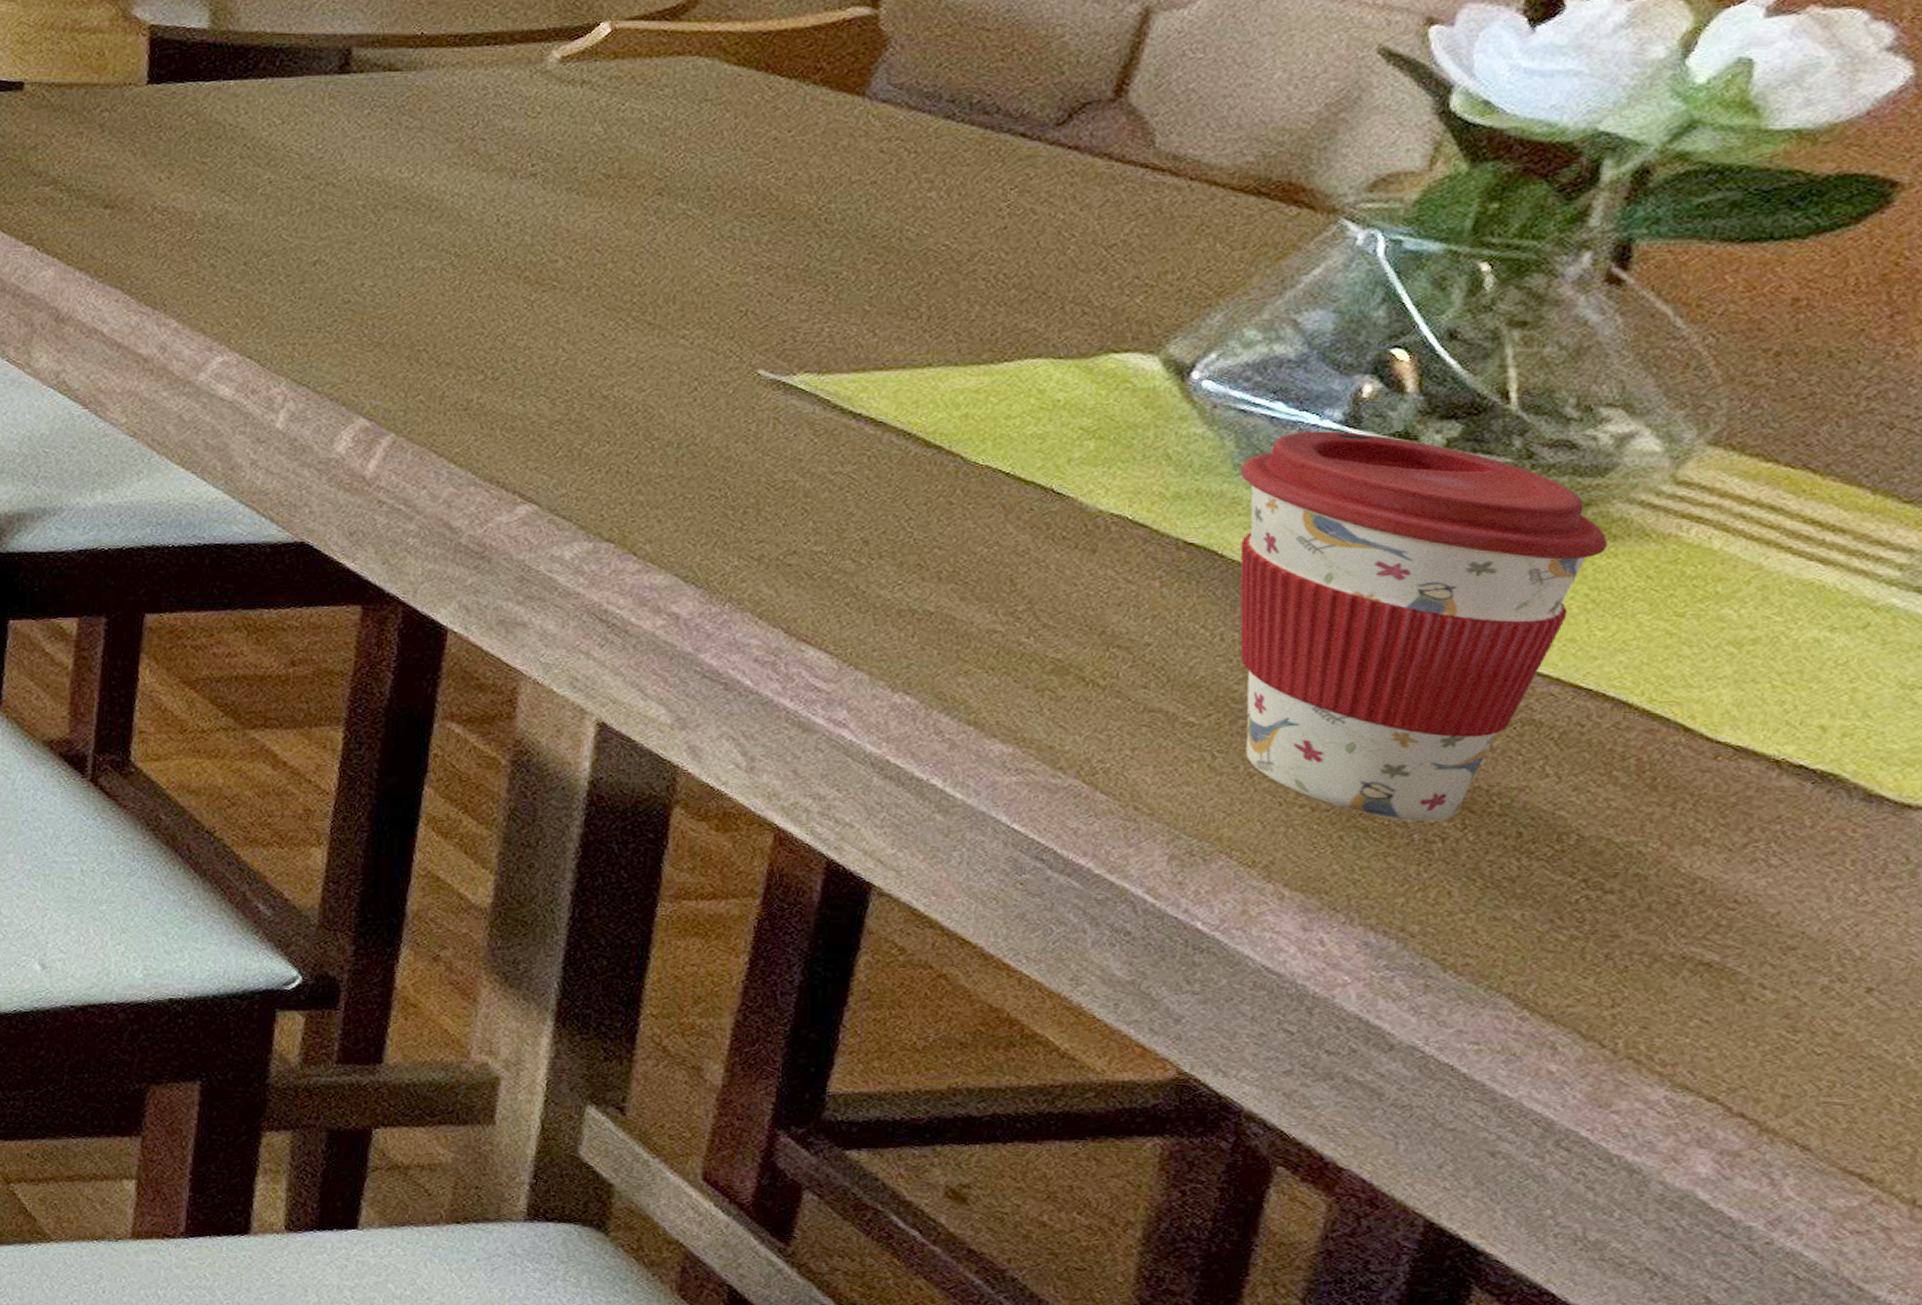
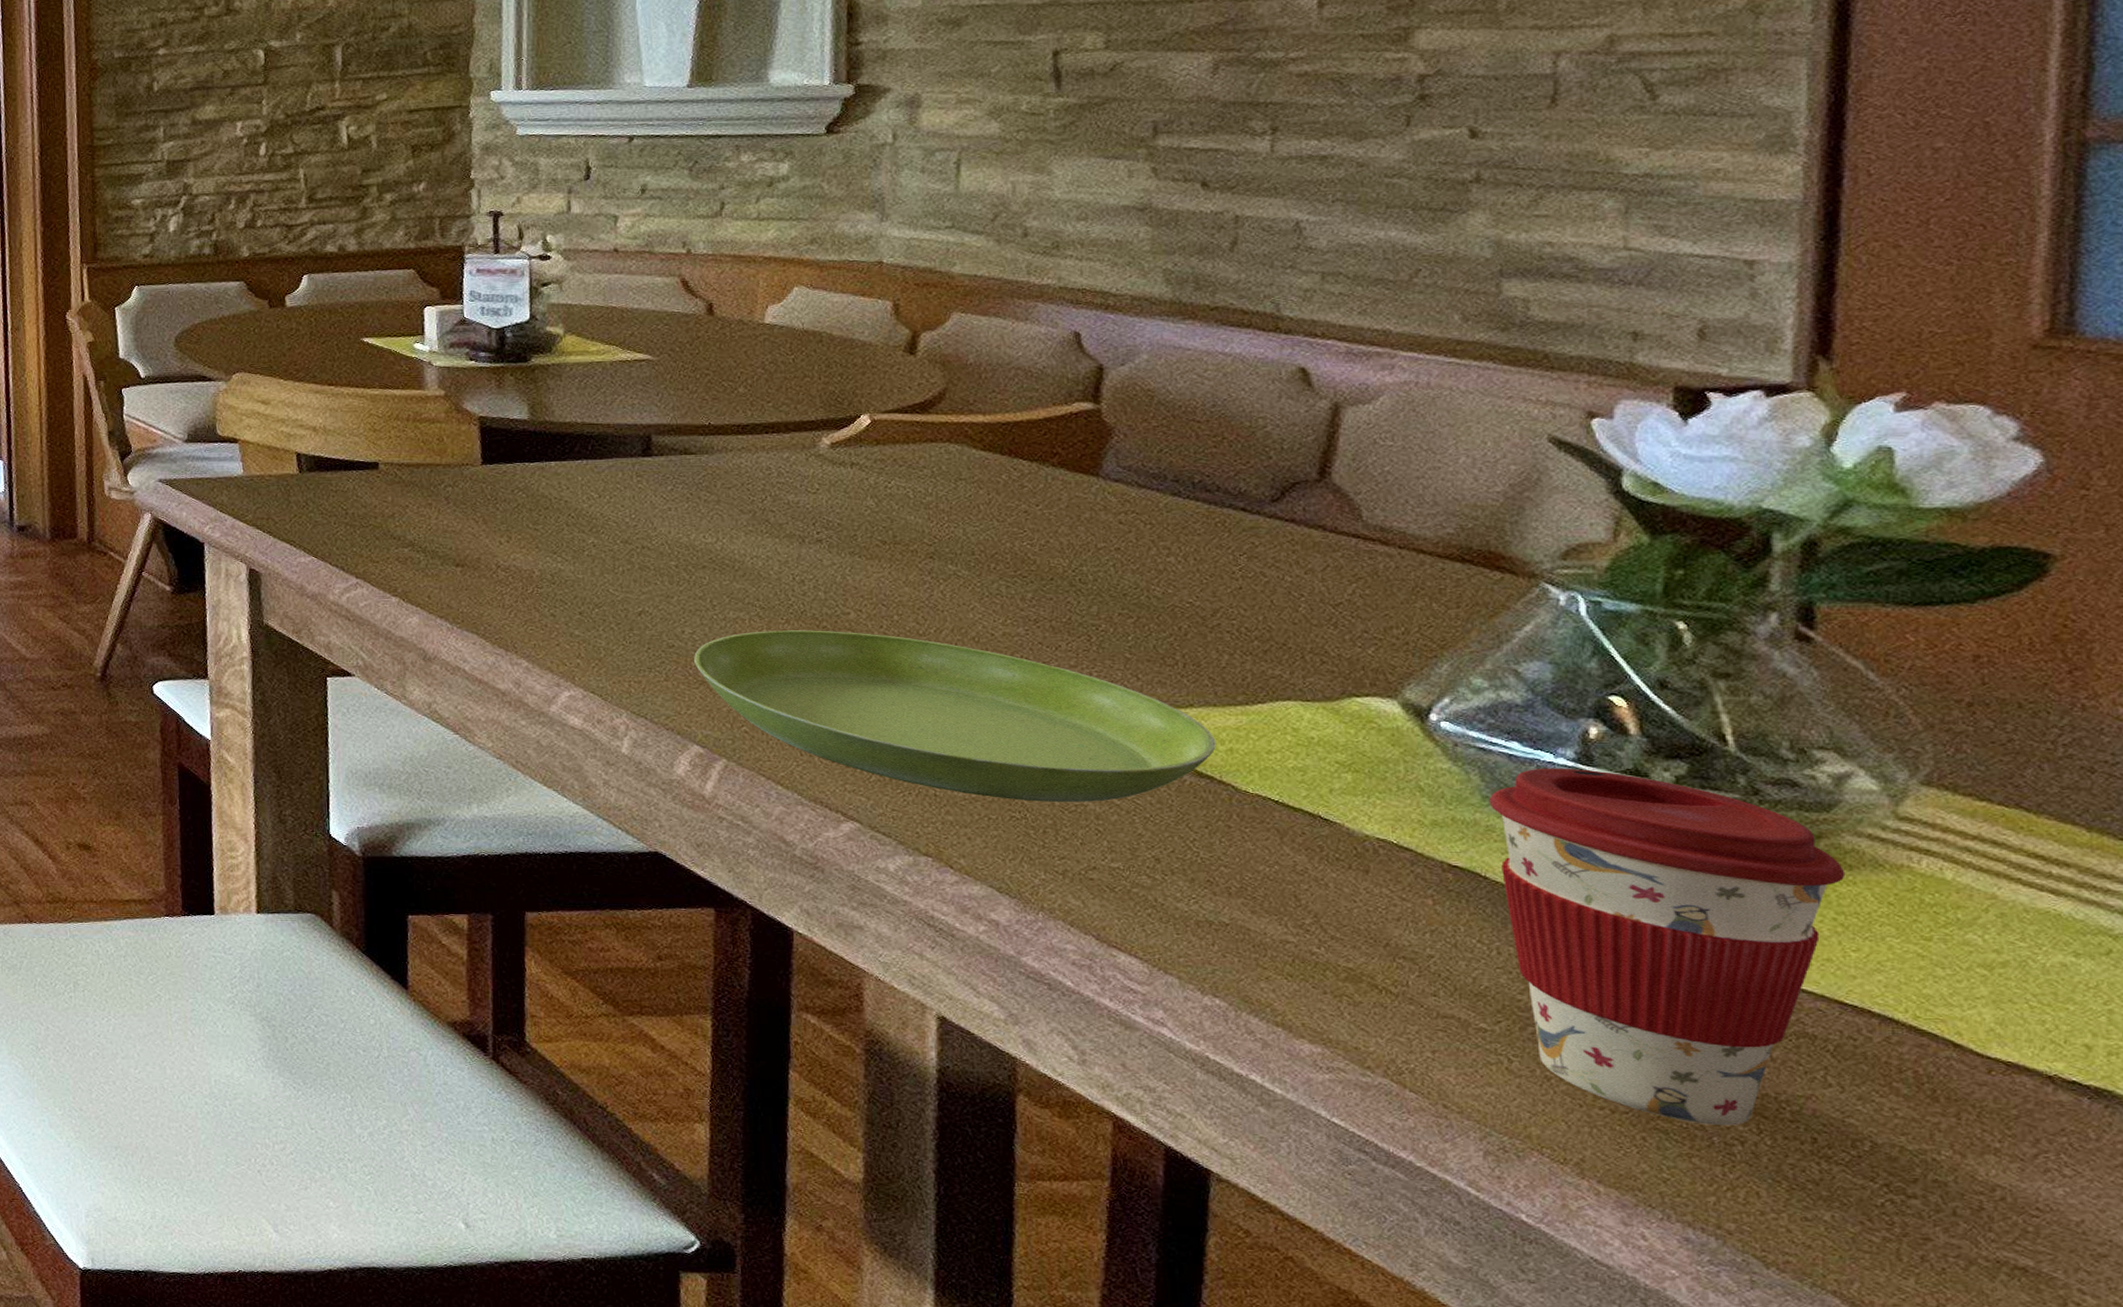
saucer: none [371,281,951,478] -> present [694,630,1216,802]

